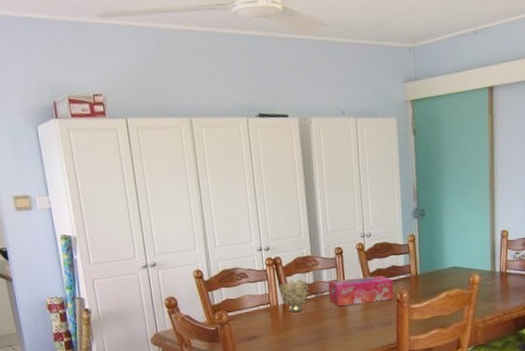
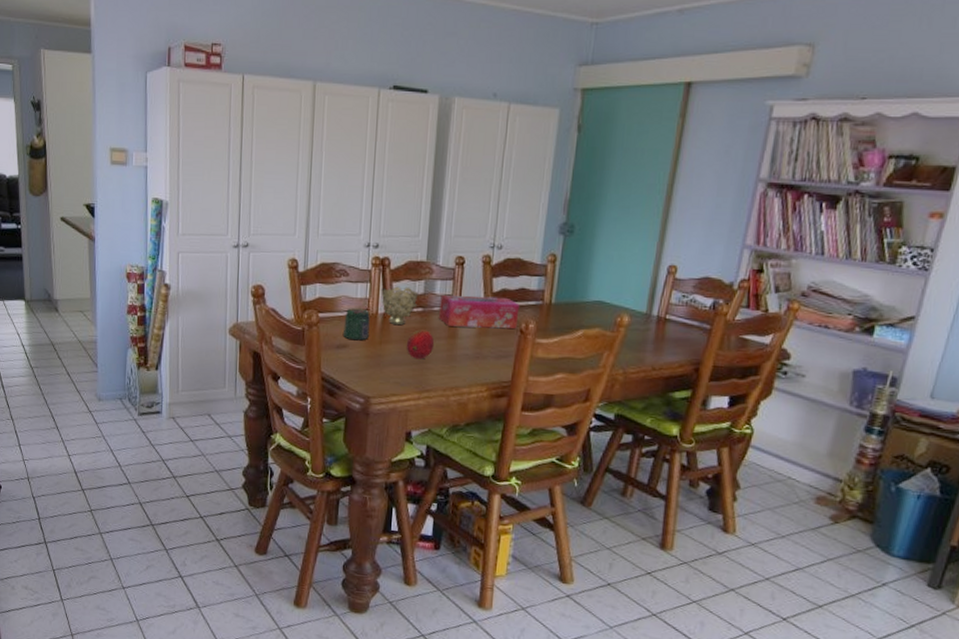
jar: none [250,303,274,331] -> present [343,308,370,341]
fruit: none [306,312,330,338] -> present [406,330,435,360]

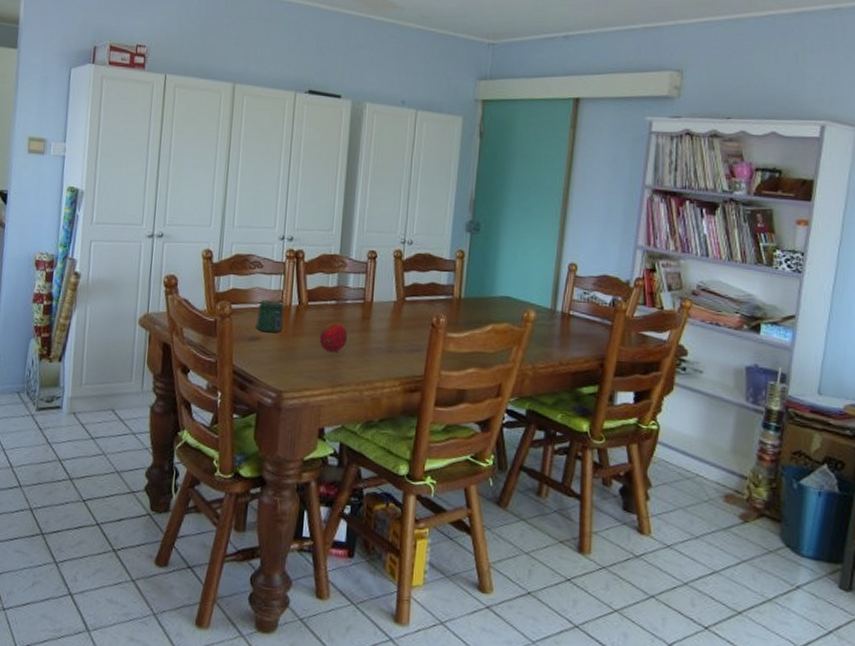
decorative bowl: present [381,286,419,326] -> none [295,279,332,318]
tissue box: present [439,295,520,330] -> none [352,288,431,323]

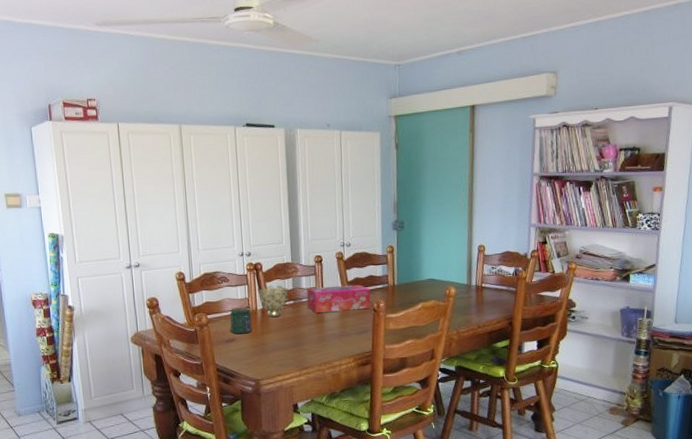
decorative bowl: none [295,279,332,318] -> present [257,285,289,318]
fruit: present [319,322,348,353] -> none [284,318,307,343]
tissue box: none [352,288,431,323] -> present [307,284,371,313]

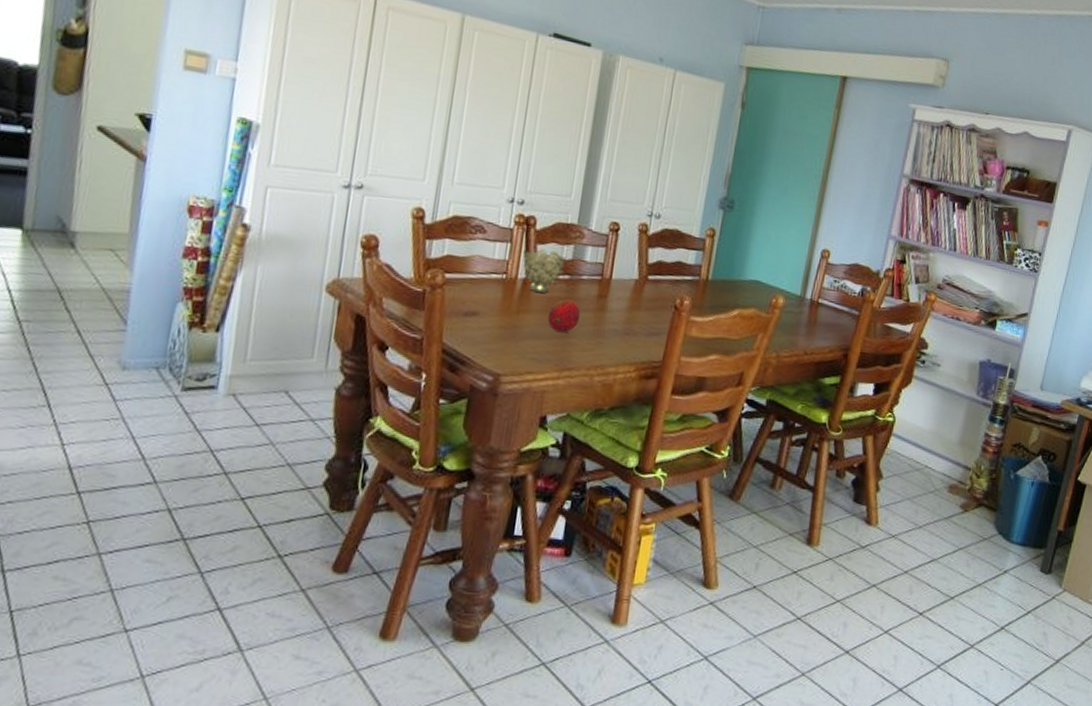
jar: present [230,307,252,334] -> none [474,270,508,309]
fruit: none [284,318,307,343] -> present [547,299,581,333]
tissue box: present [307,284,371,313] -> none [587,263,676,305]

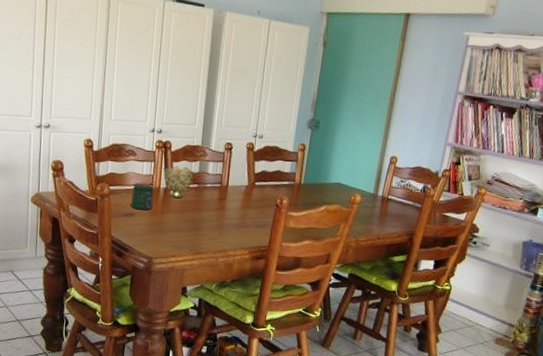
jar: none [474,270,508,309] -> present [131,183,154,211]
fruit: present [547,299,581,333] -> none [183,202,207,227]

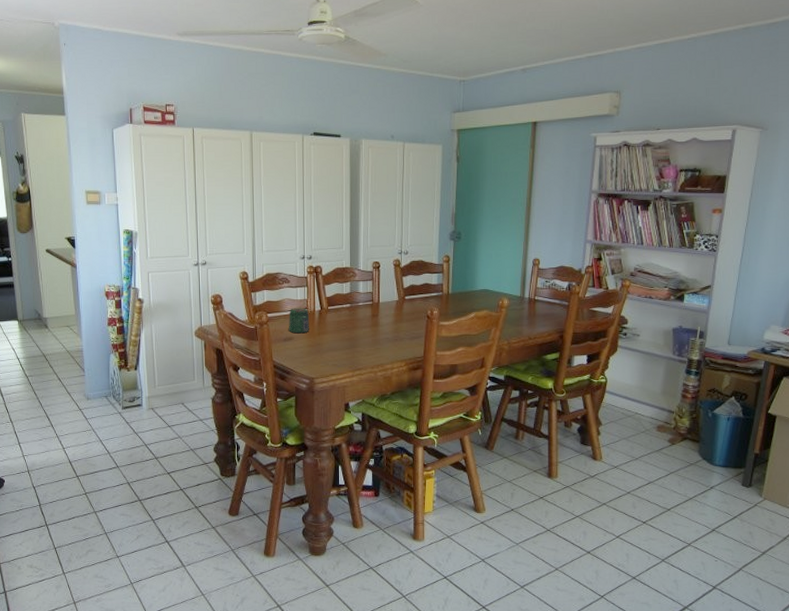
decorative bowl: present [163,165,195,199] -> none [316,288,346,319]

